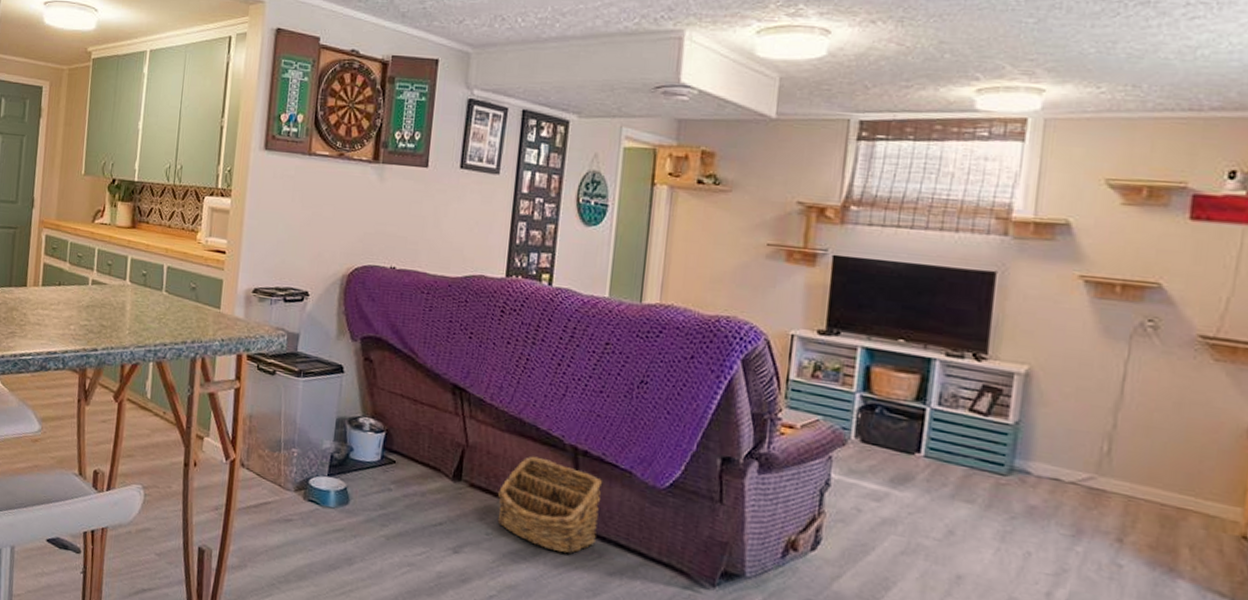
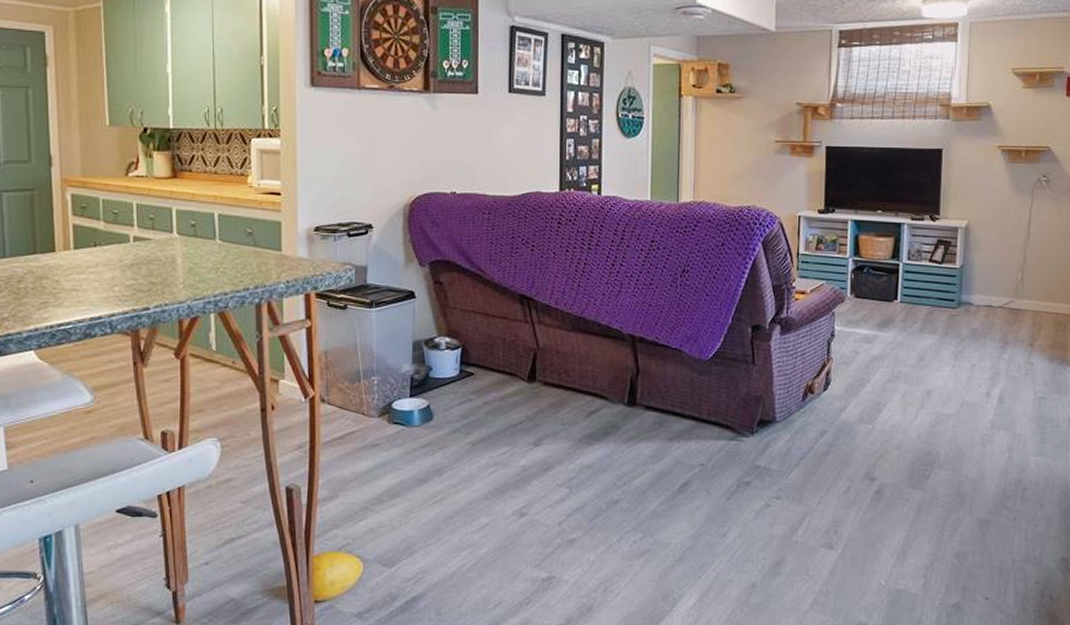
basket: present [497,456,602,553] -> none [570,349,657,429]

